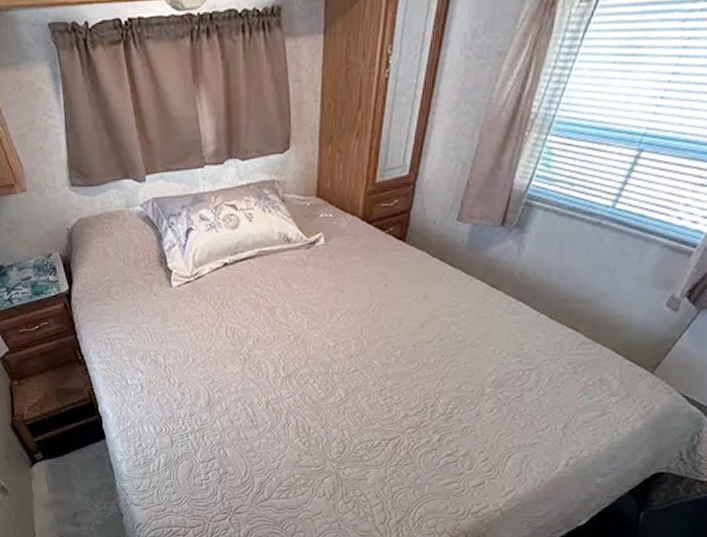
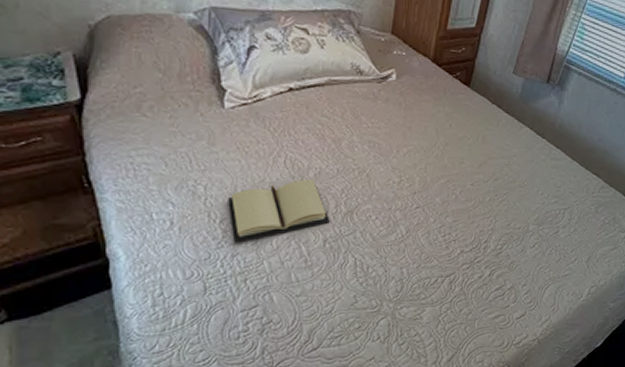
book: none [183,347,270,404] -> present [228,179,330,243]

